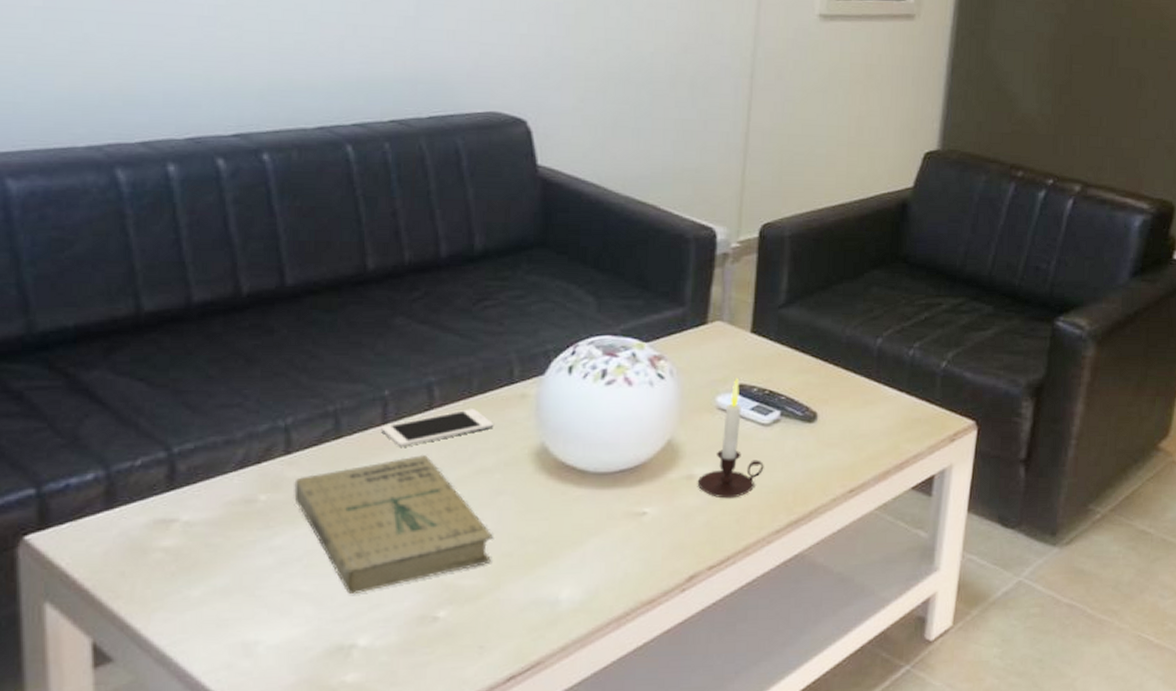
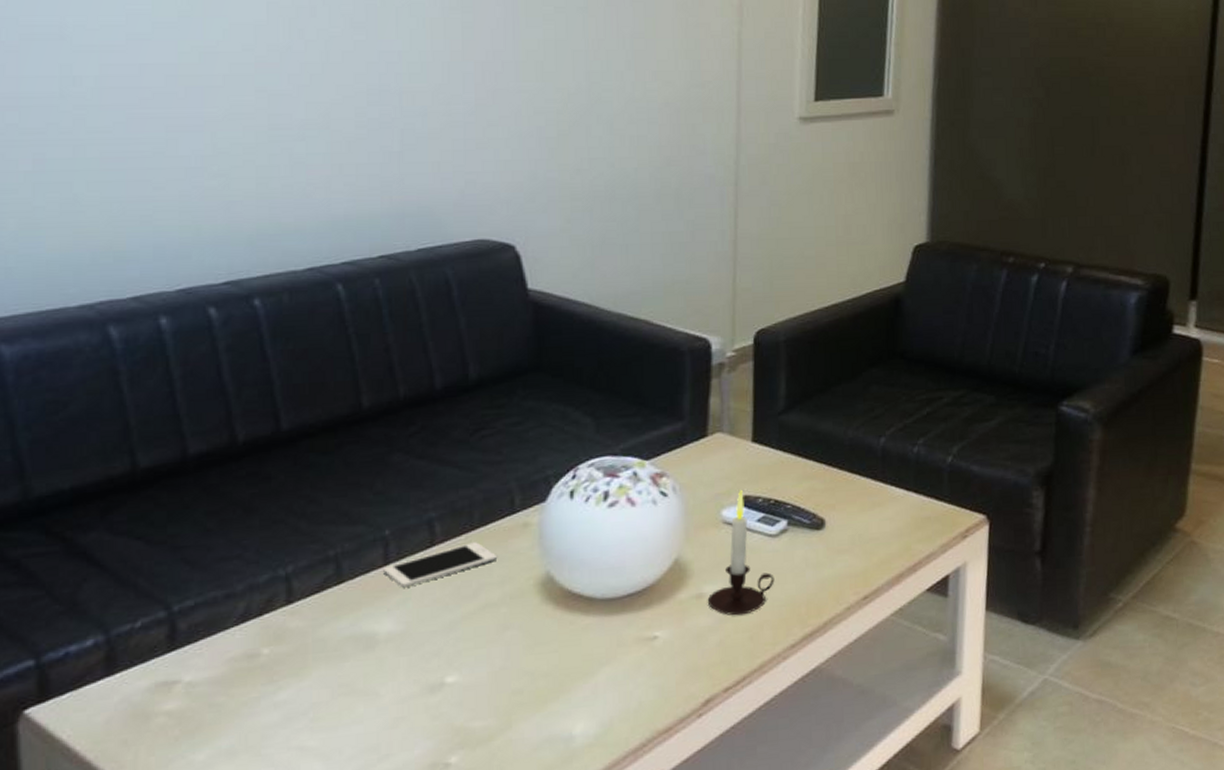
book: present [294,454,494,595] -> none [297,593,503,747]

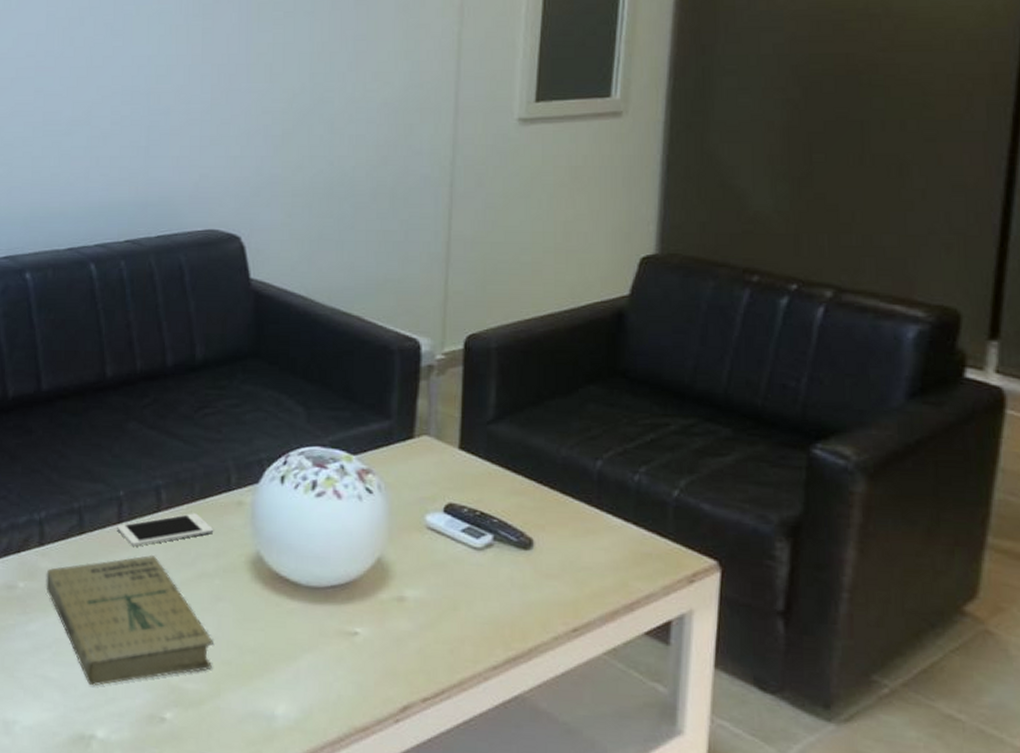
book: none [297,593,503,747] -> present [46,554,215,686]
candle: present [707,489,775,616] -> none [408,496,478,626]

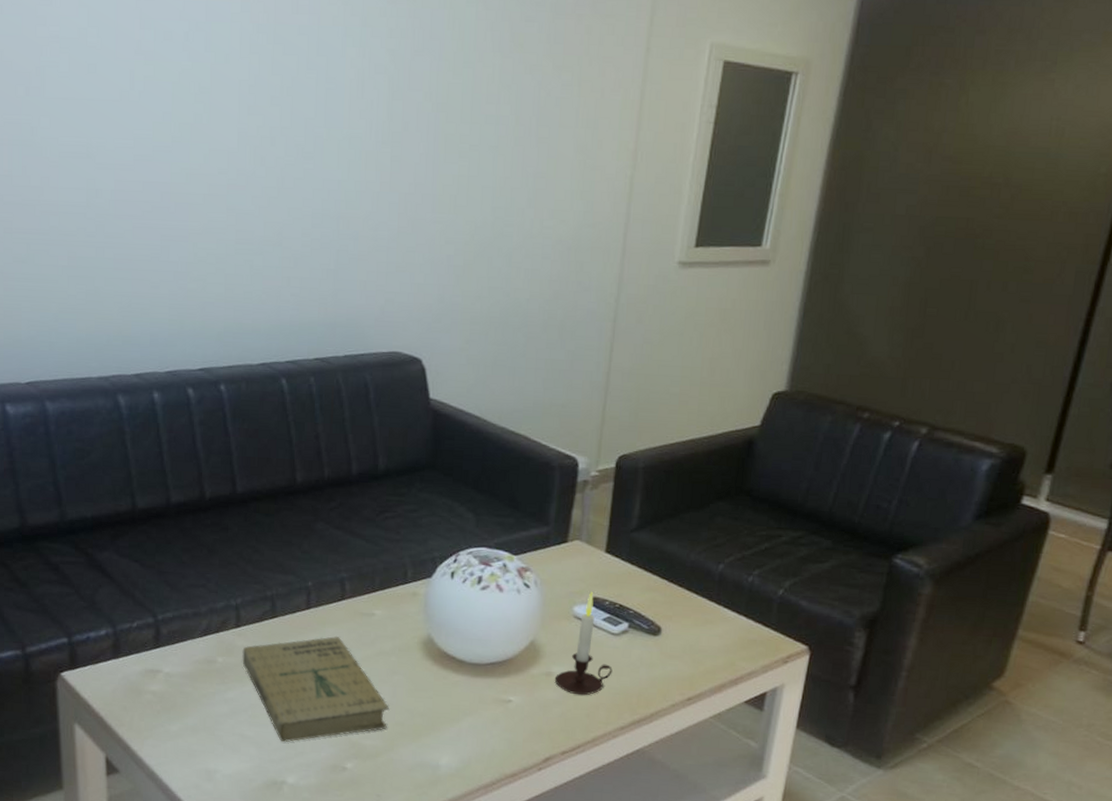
cell phone: present [117,513,213,547] -> none [306,601,390,629]
candle: none [408,496,478,626] -> present [554,591,613,696]

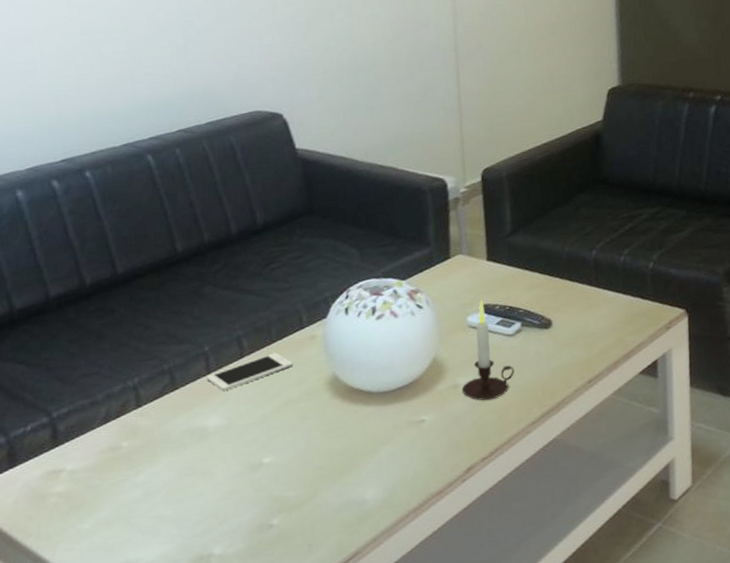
book: present [242,636,390,742] -> none [147,394,307,514]
cell phone: none [306,601,390,629] -> present [206,352,293,391]

